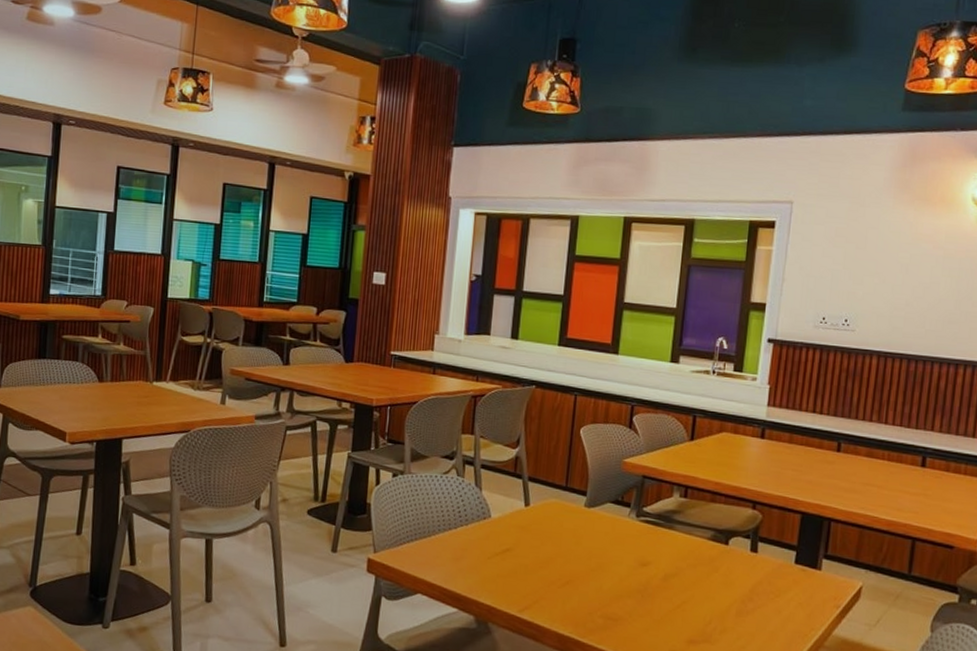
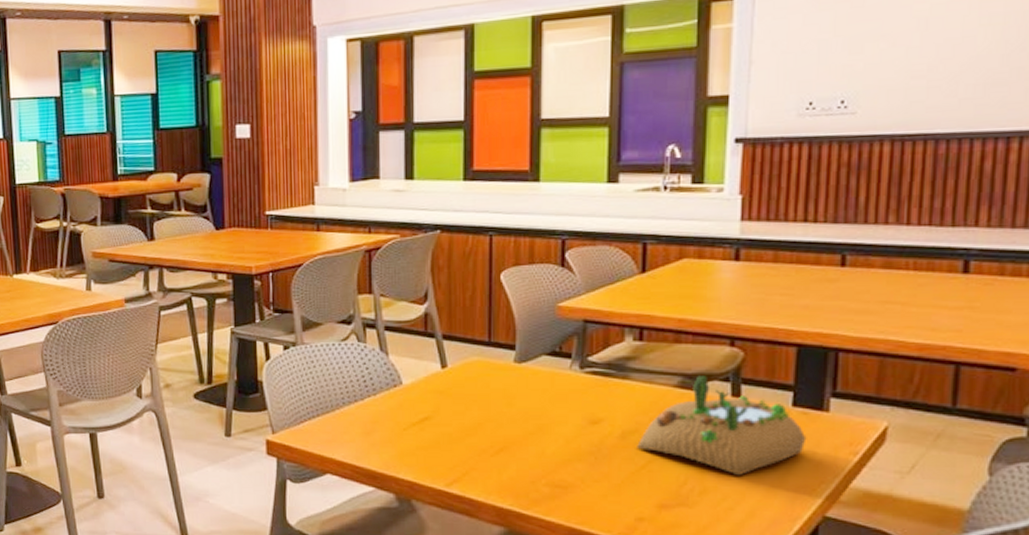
succulent planter: none [675,531,804,620] -> present [637,376,807,476]

